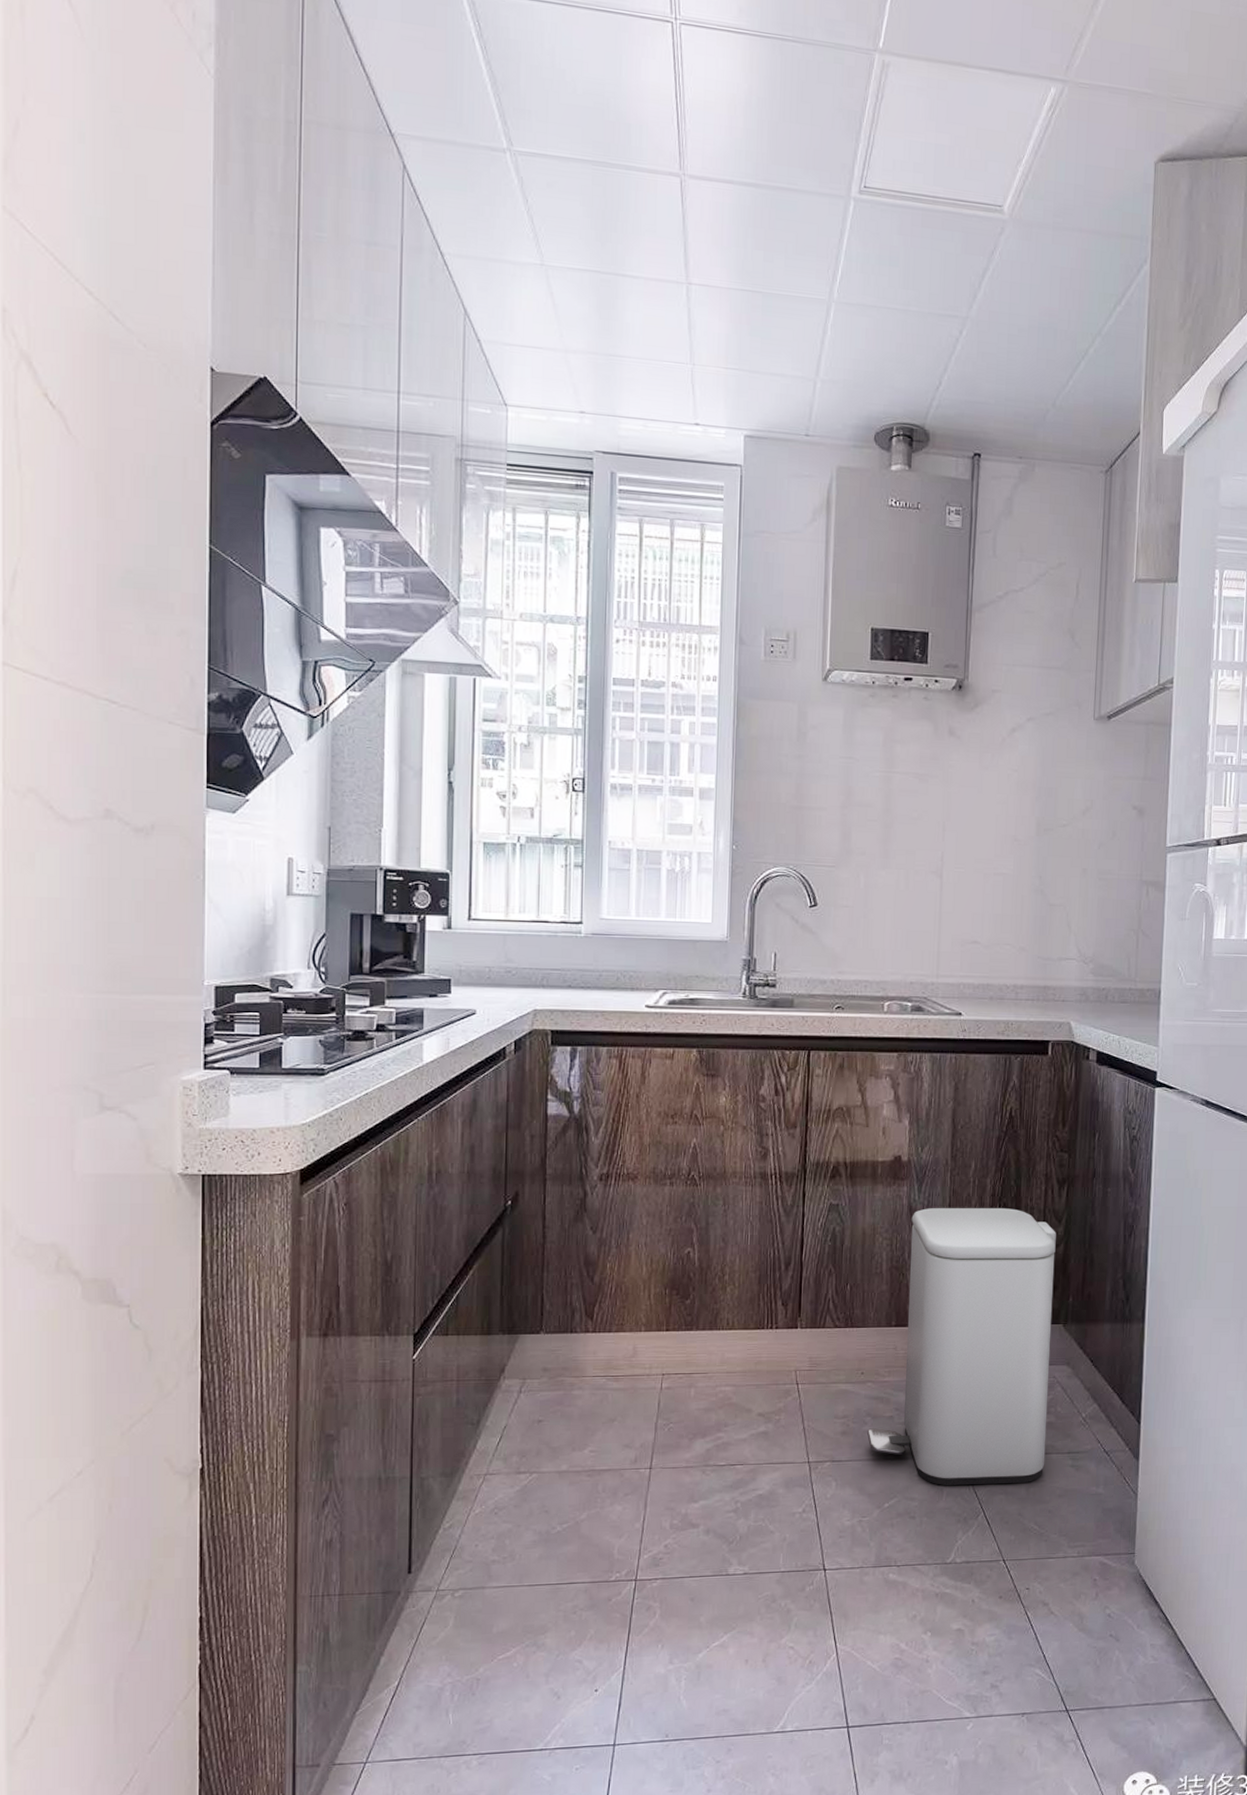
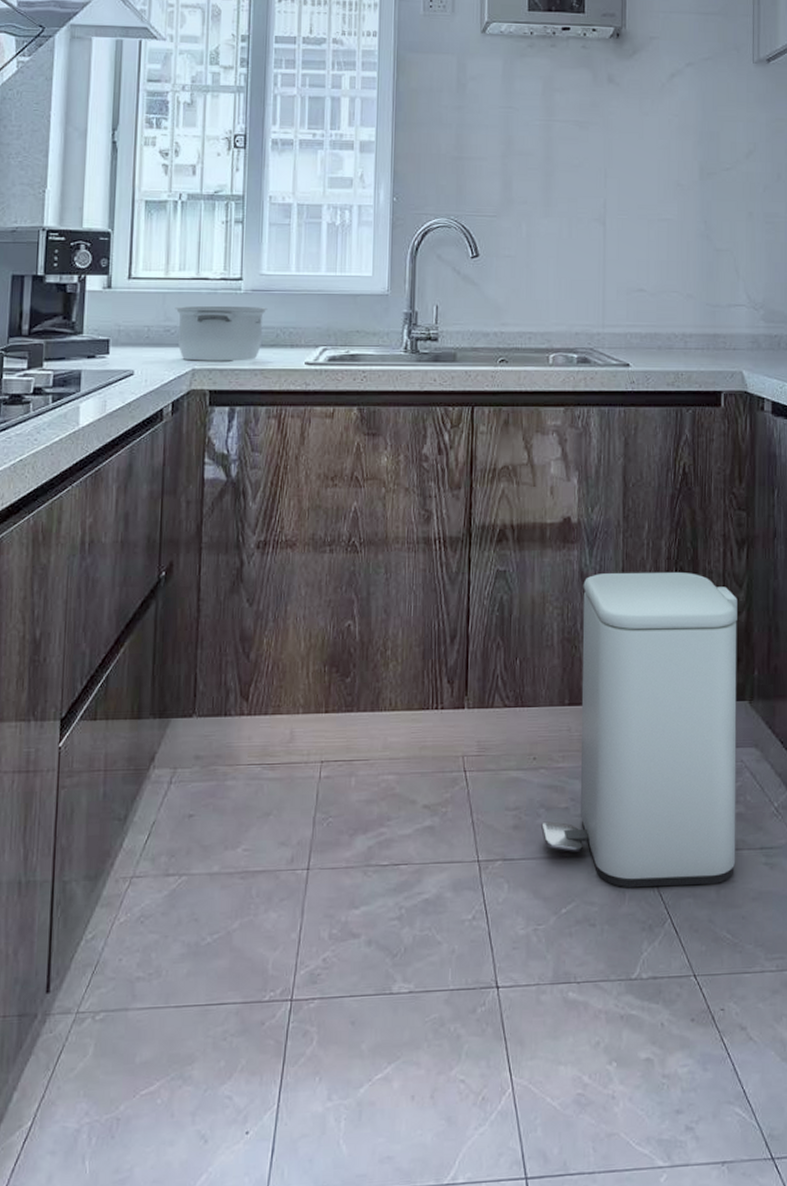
cooking pot: none [515,948,608,1003] -> present [175,305,268,361]

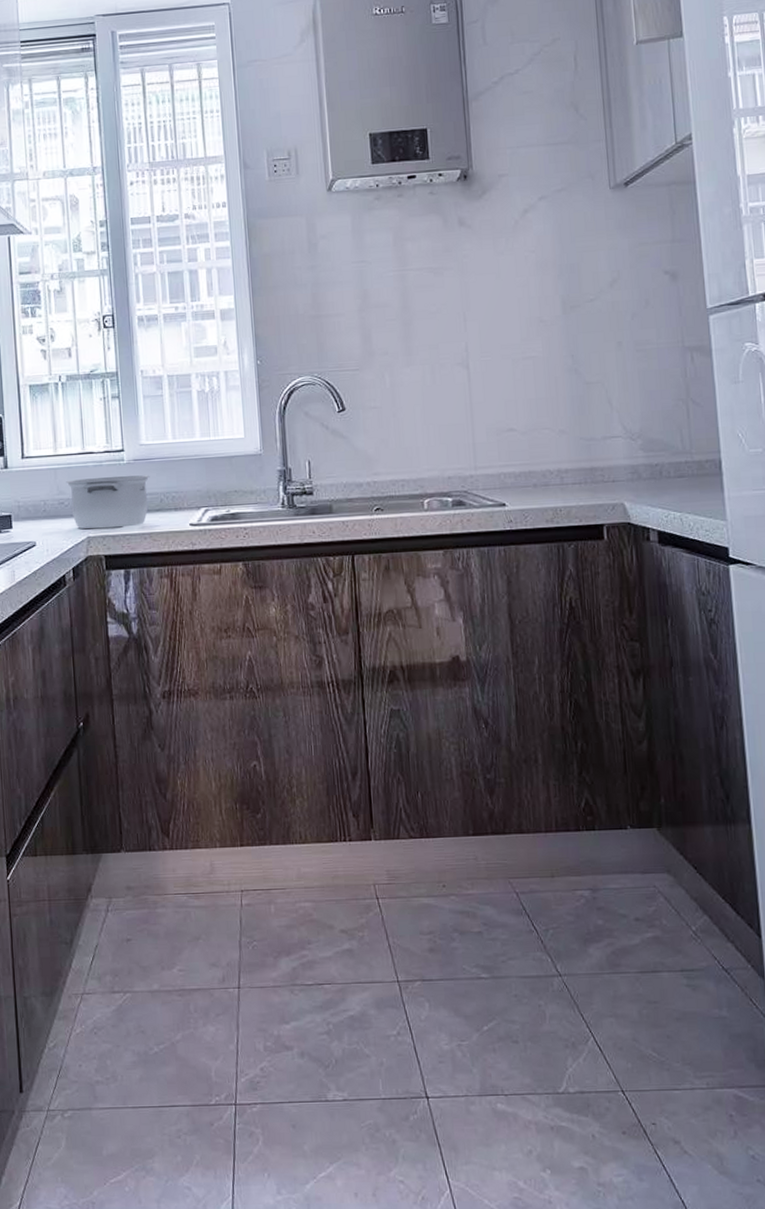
pedal bin: present [541,571,737,888] -> none [456,704,656,1008]

